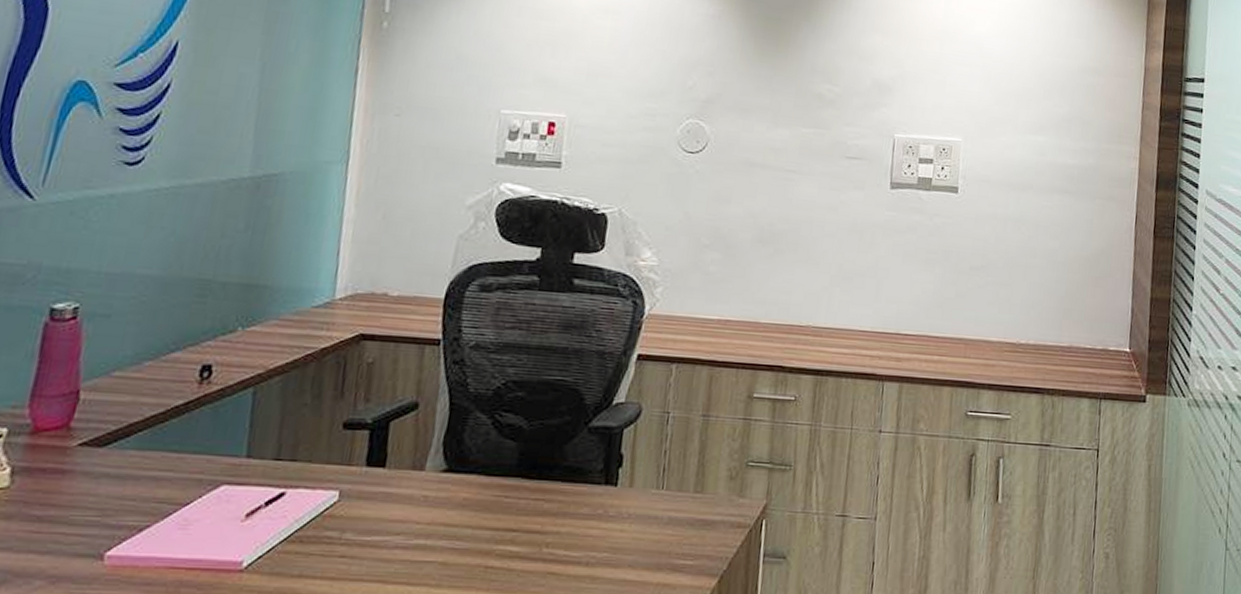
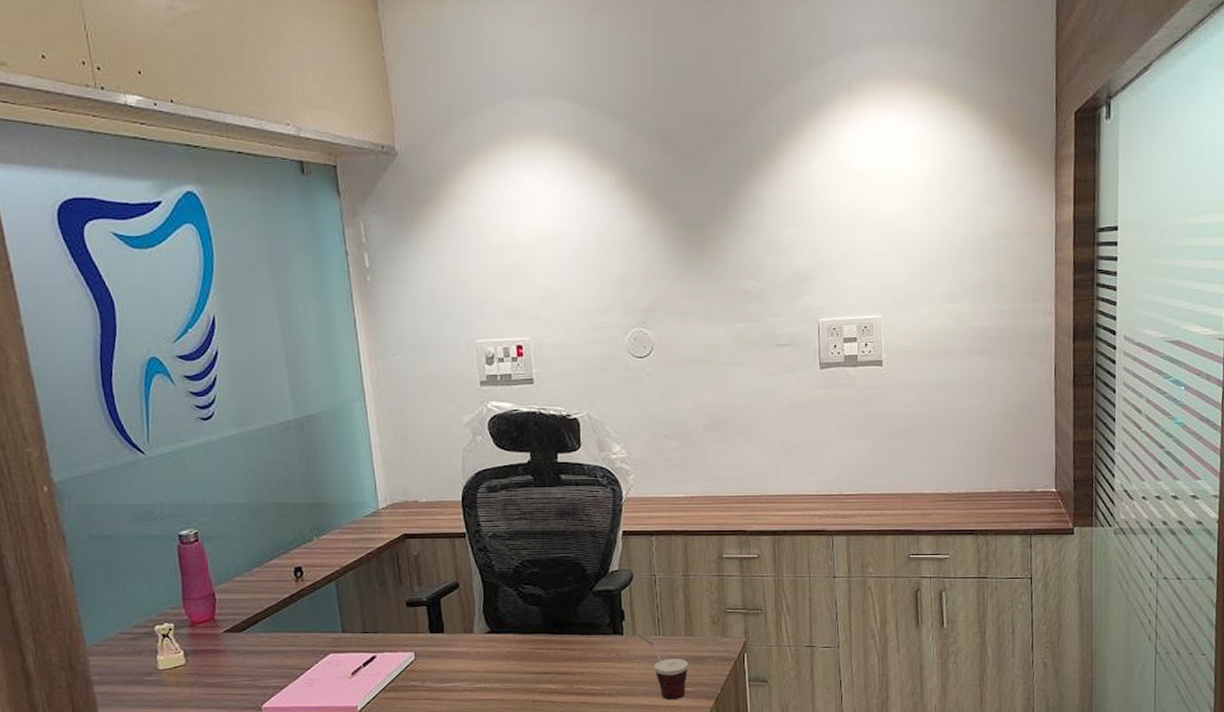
cup: none [636,486,693,576] -> present [638,634,689,701]

